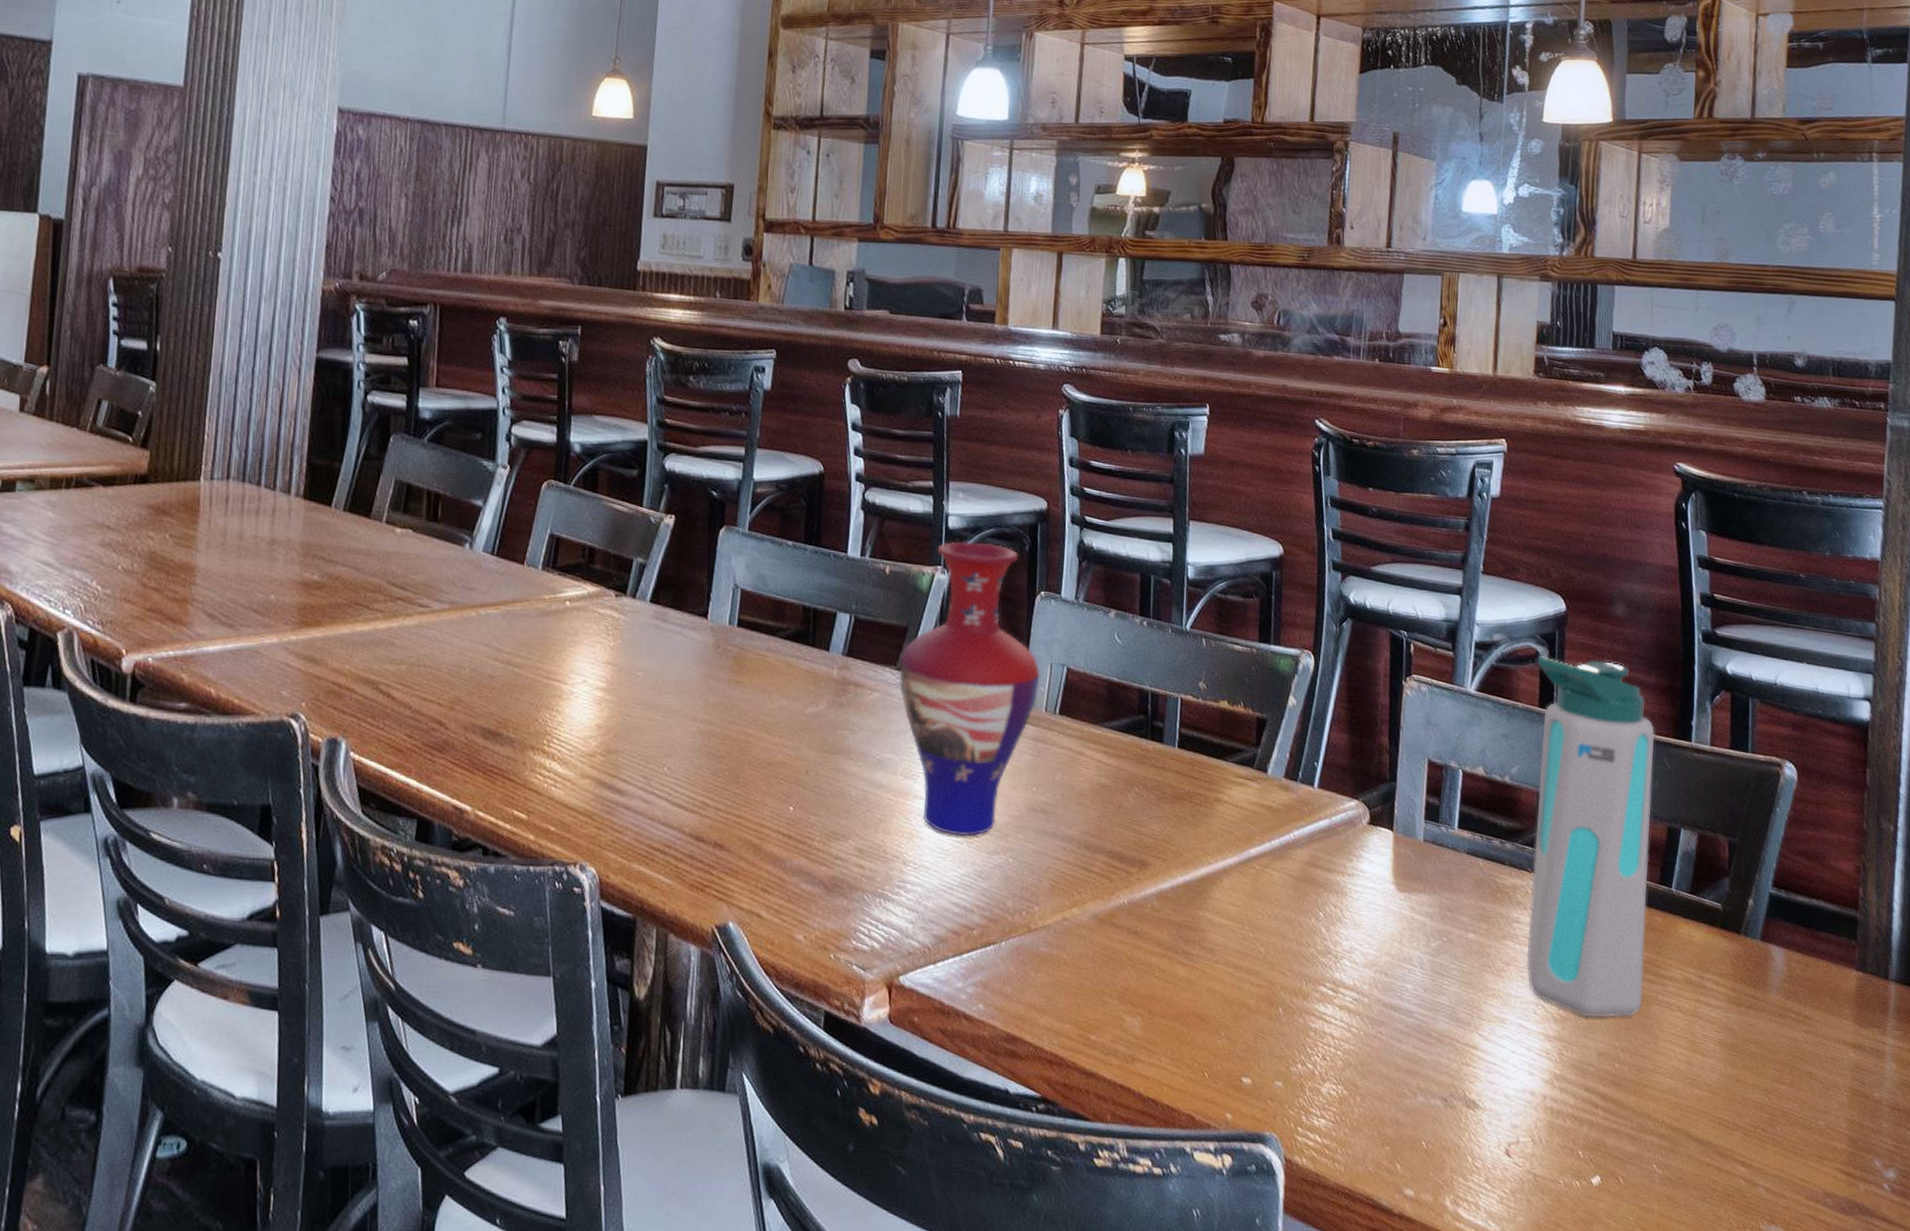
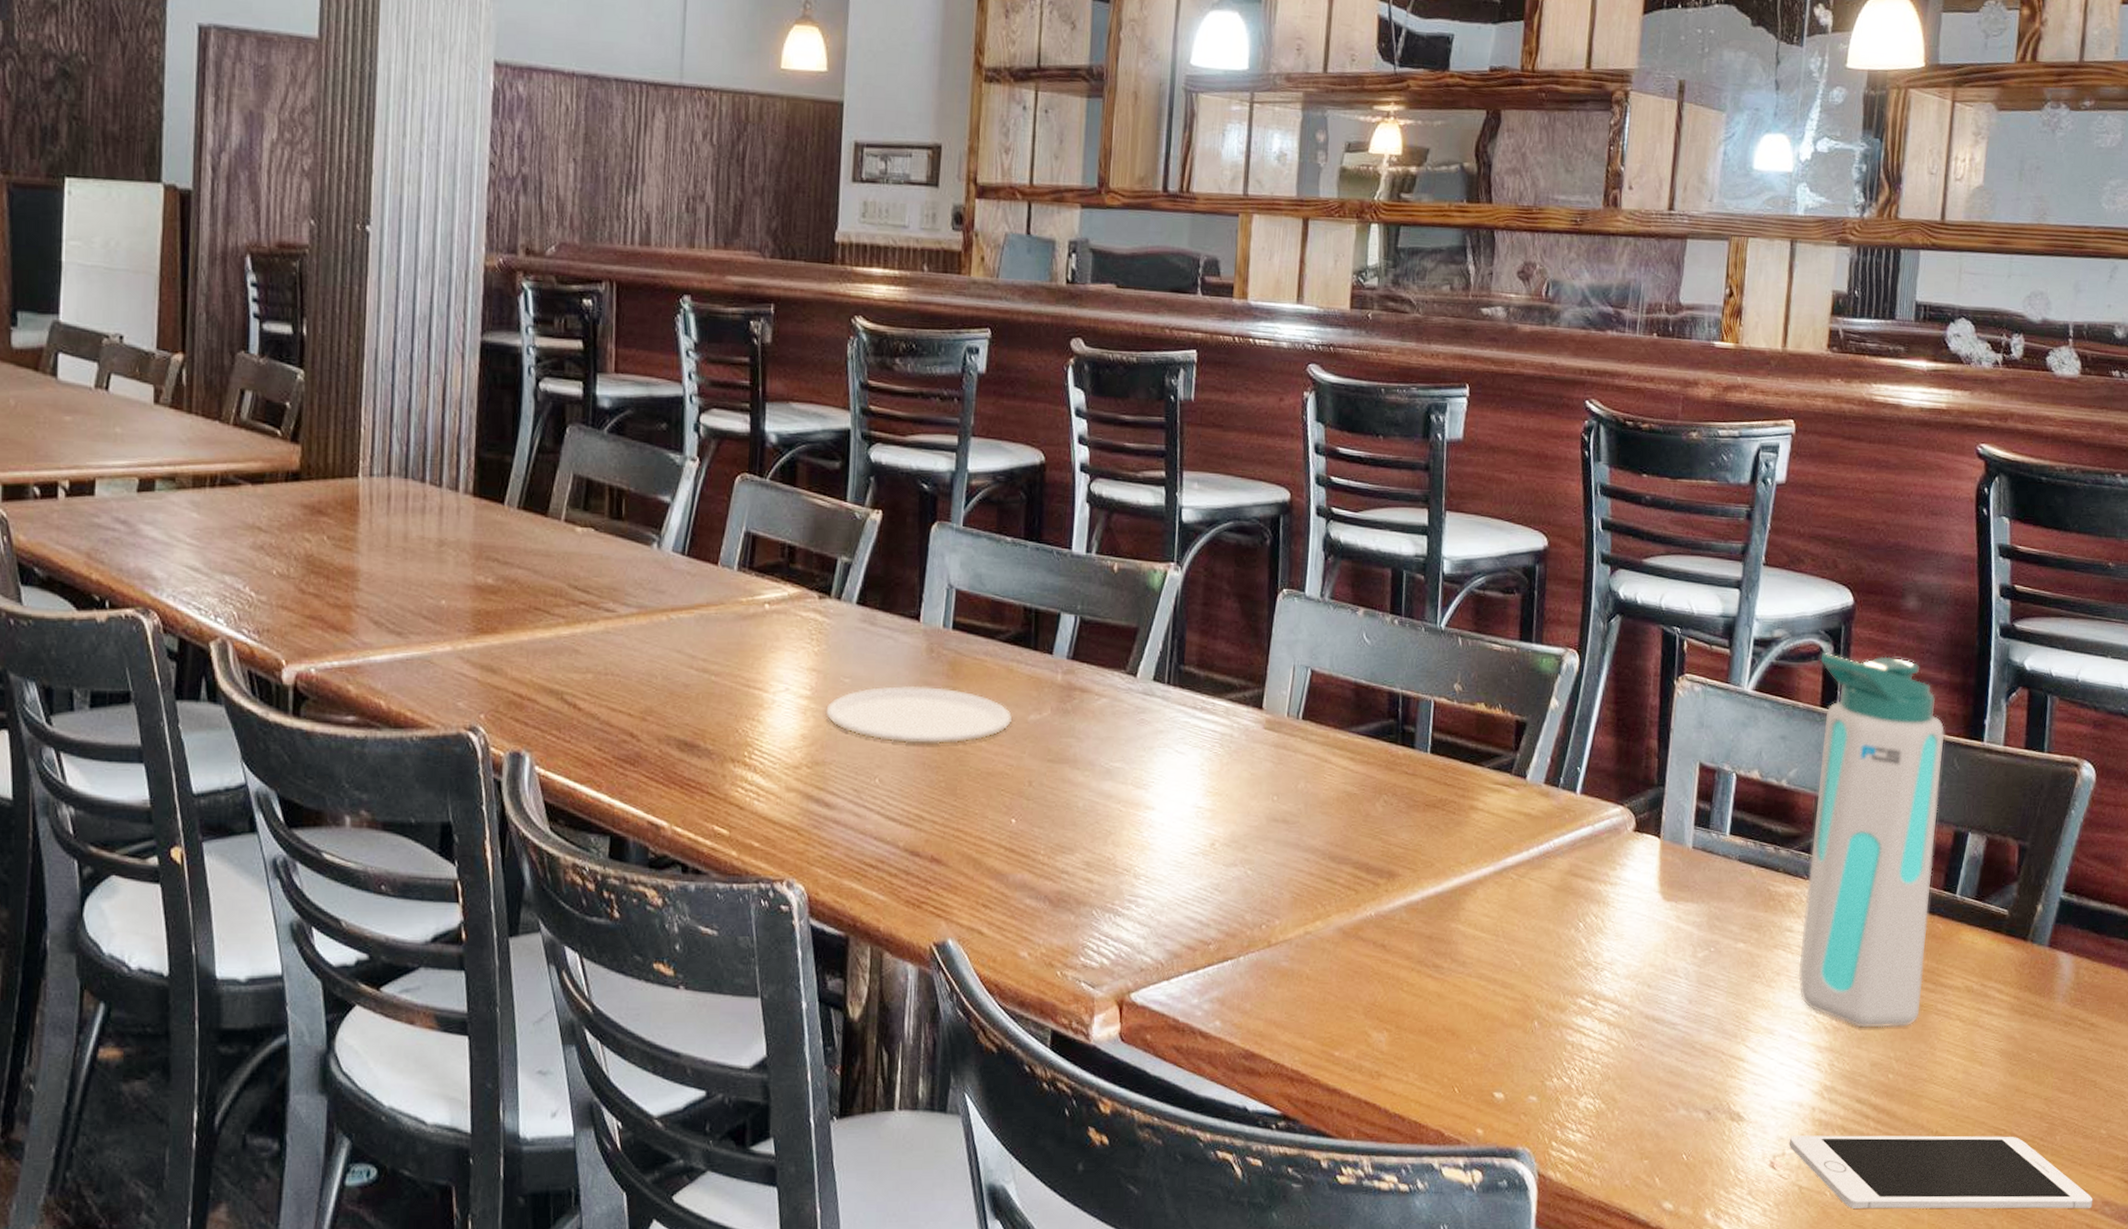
plate: none [619,679,791,735] -> present [826,685,1012,745]
vase: present [899,541,1040,837] -> none [1129,535,1282,849]
cell phone: none [1522,1124,1815,1200] -> present [1788,1135,2093,1209]

